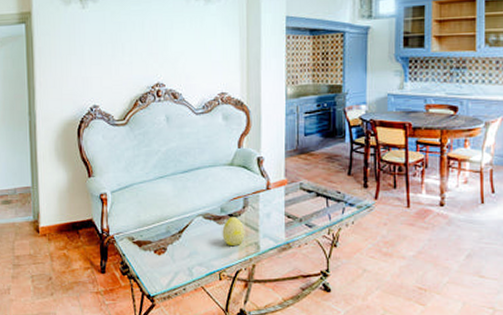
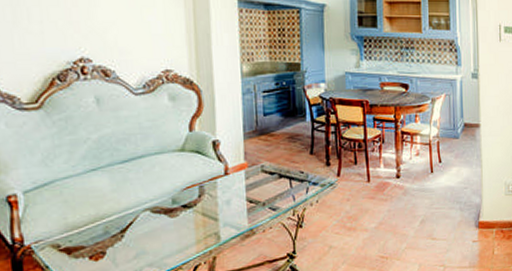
decorative egg: present [222,217,245,245] -> none [175,207,203,240]

